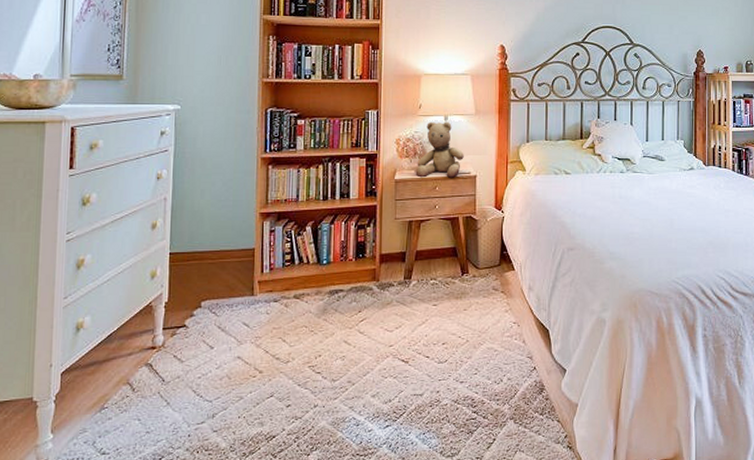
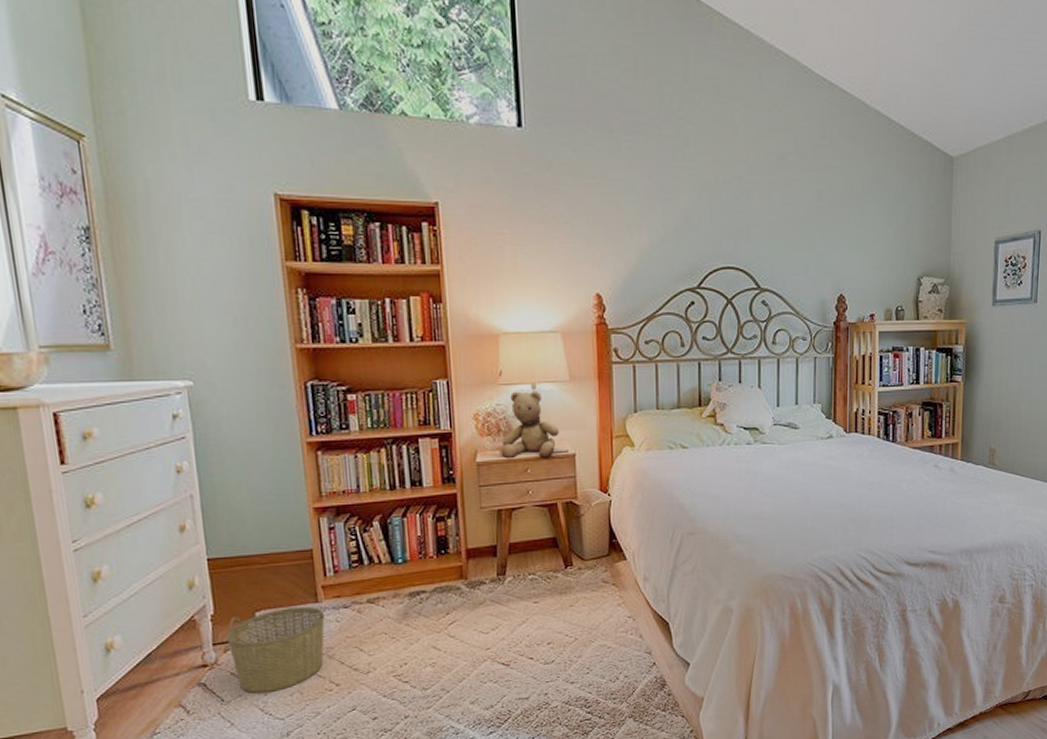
basket: none [175,299,258,375] -> present [226,606,326,693]

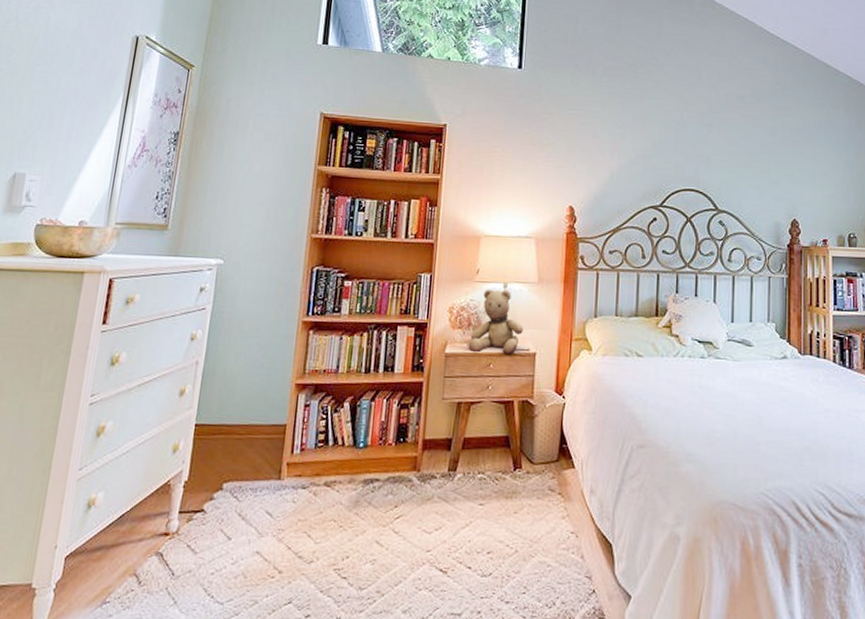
basket: present [226,606,326,693] -> none [191,482,284,571]

